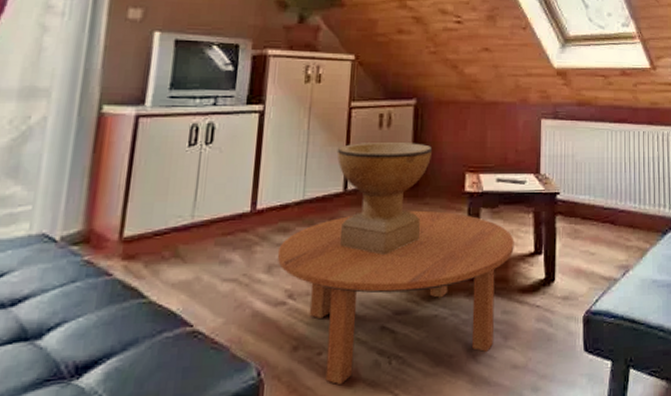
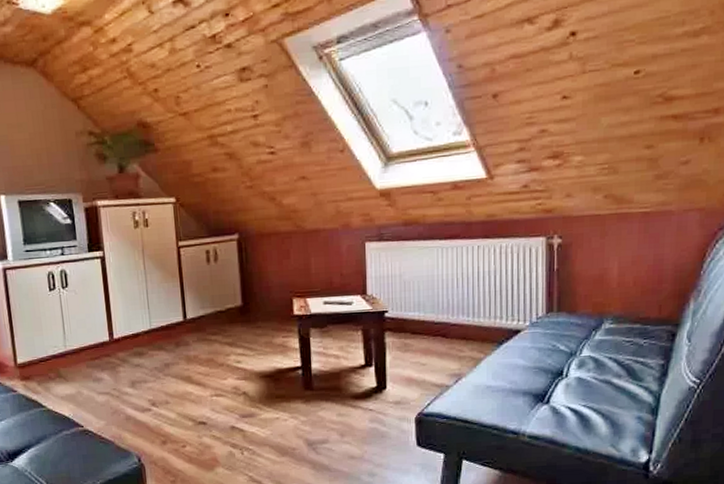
coffee table: present [277,210,514,386] -> none [137,333,345,469]
decorative bowl: present [337,143,433,255] -> none [172,274,259,371]

